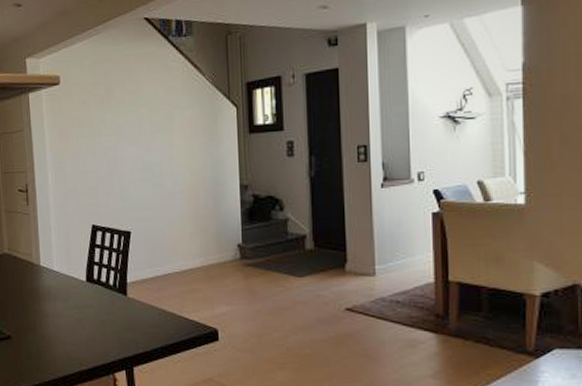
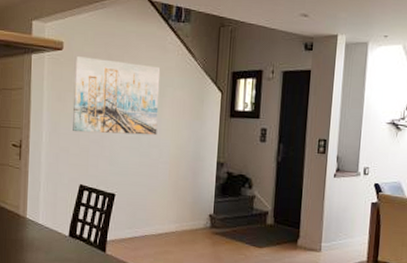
wall art: none [73,88,169,170] -> present [73,55,161,136]

